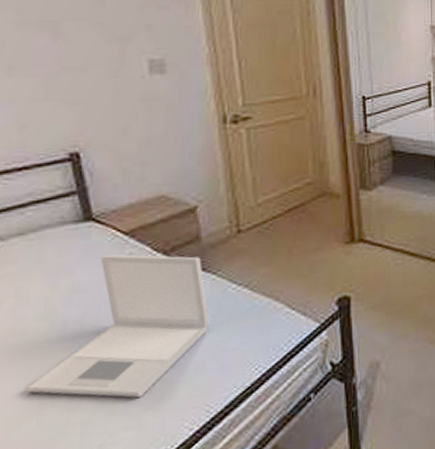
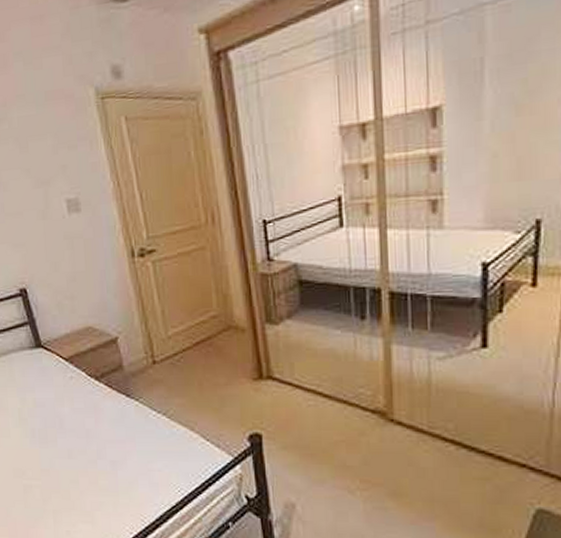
laptop: present [25,254,210,398] -> none [15,377,137,500]

